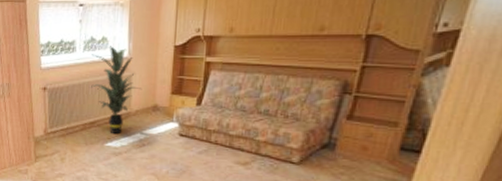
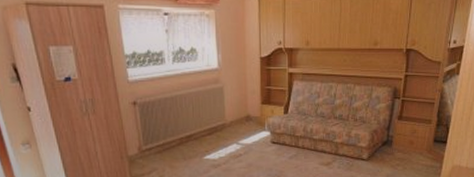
indoor plant: present [91,46,142,135] -> none [181,57,235,147]

